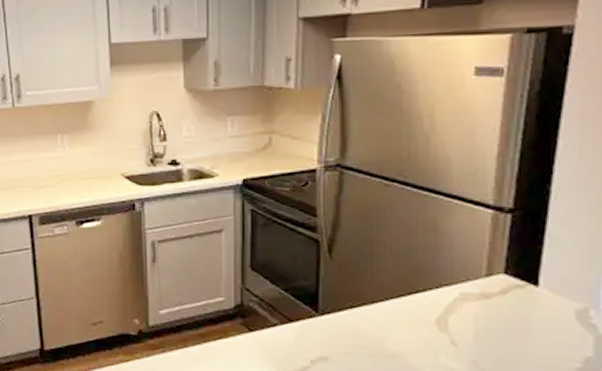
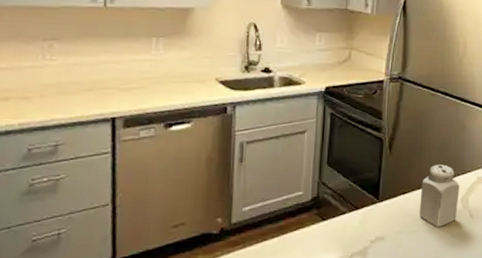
salt shaker: none [375,274,433,353] -> present [419,164,460,227]

